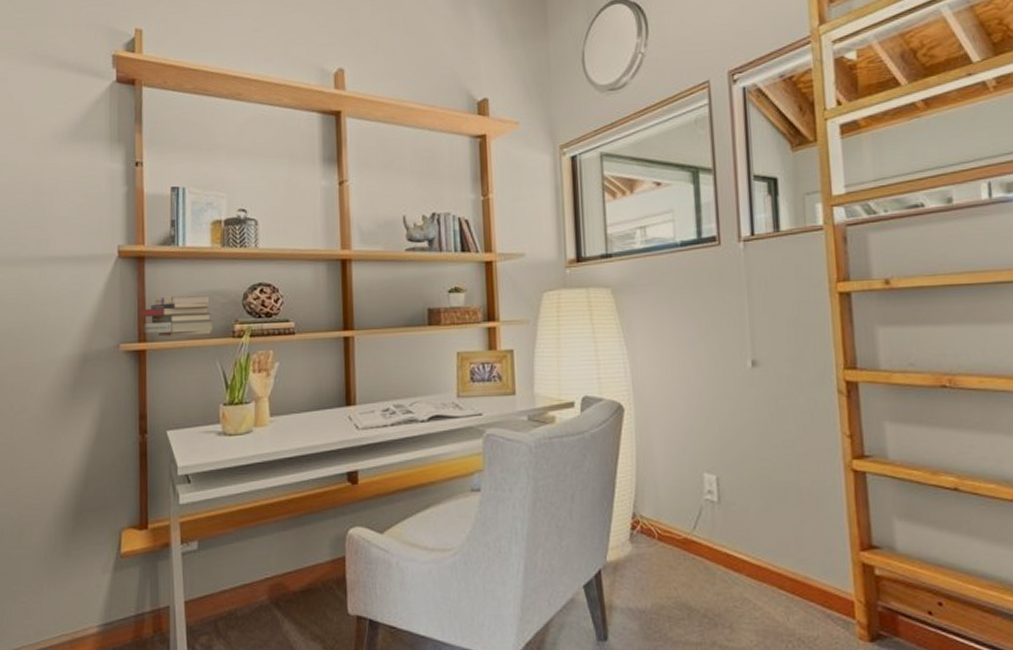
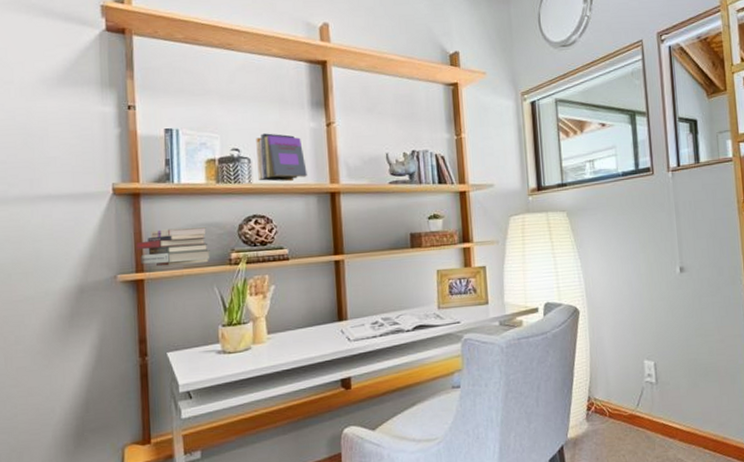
books: none [264,192,317,247] -> present [256,133,307,182]

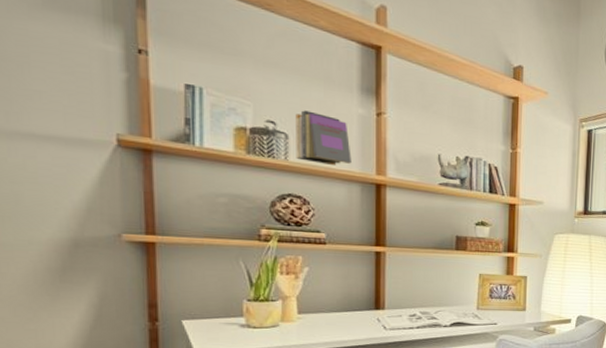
books: present [134,227,211,267] -> none [144,192,236,235]

